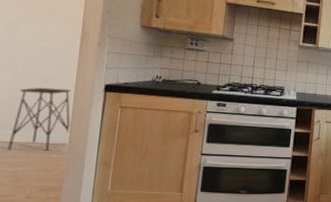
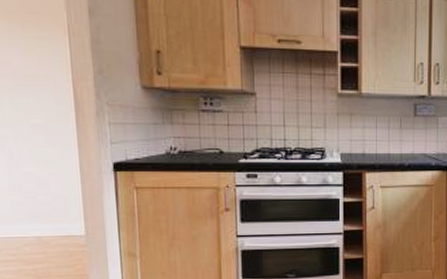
side table: present [7,87,71,151] -> none [20,172,86,247]

